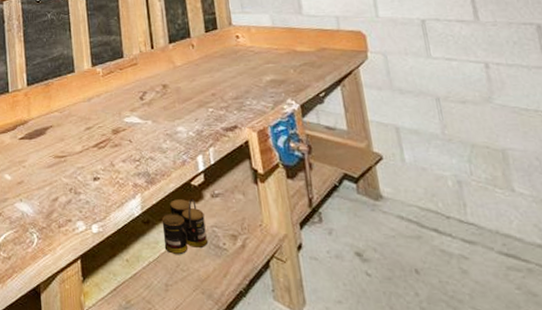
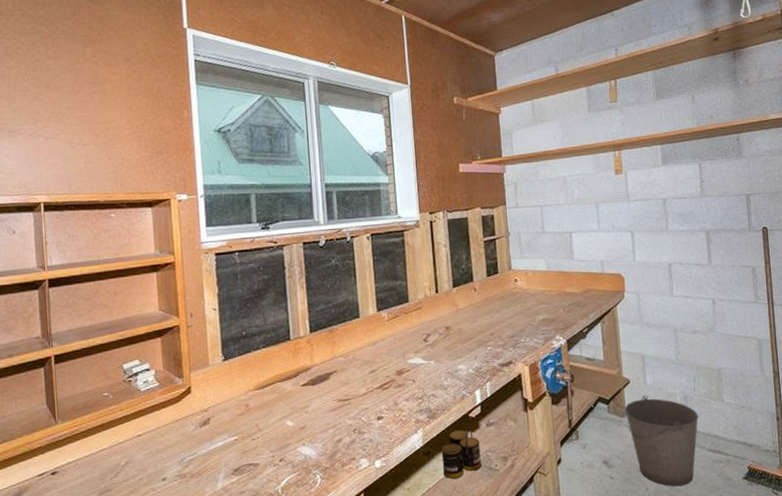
bucket: none [378,176,482,296] -> present [625,395,699,487]

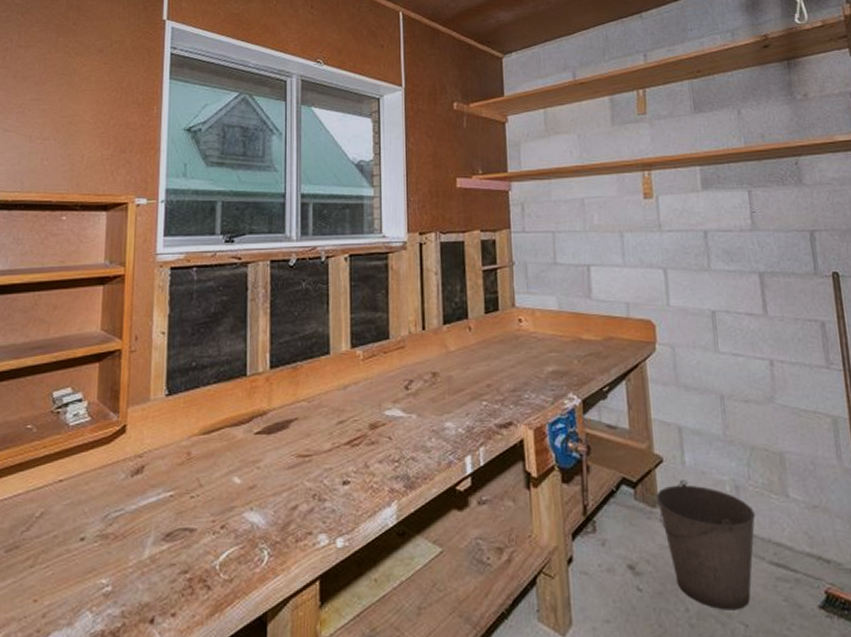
paint can: present [441,429,482,479] -> none [419,507,469,571]

